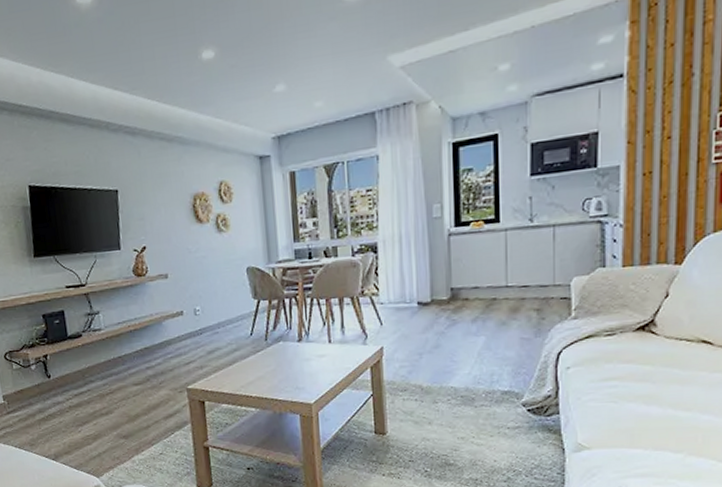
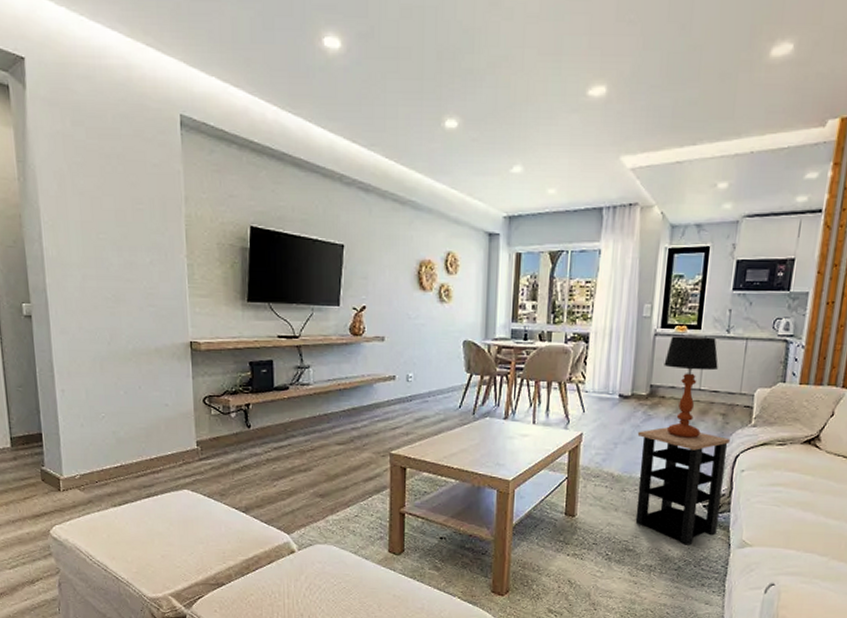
side table: none [443,331,549,454] -> present [635,427,730,545]
table lamp: none [463,229,524,340] -> present [664,336,718,438]

